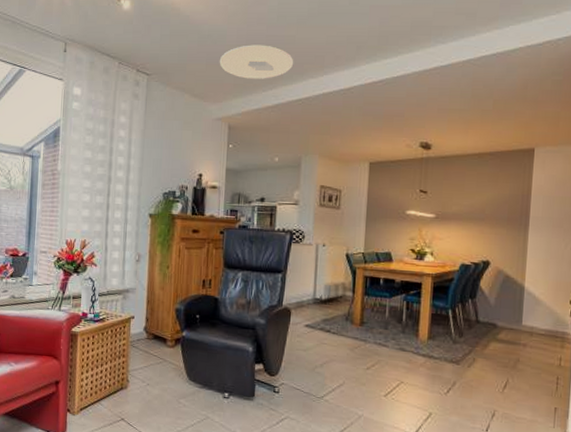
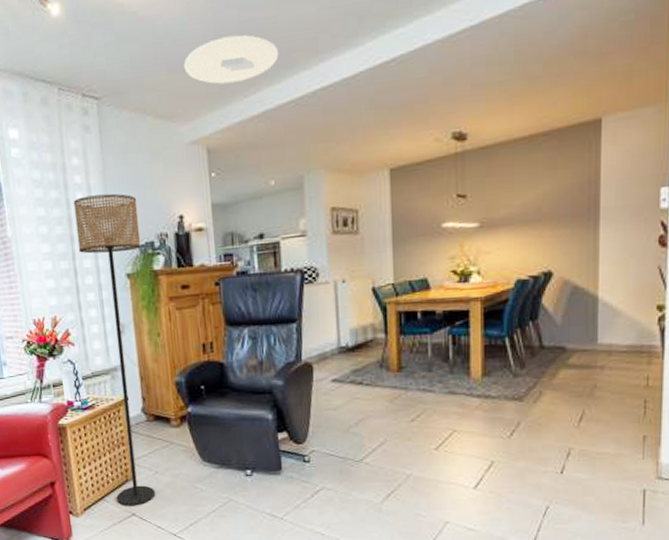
floor lamp: none [110,147,167,412] -> present [73,193,156,506]

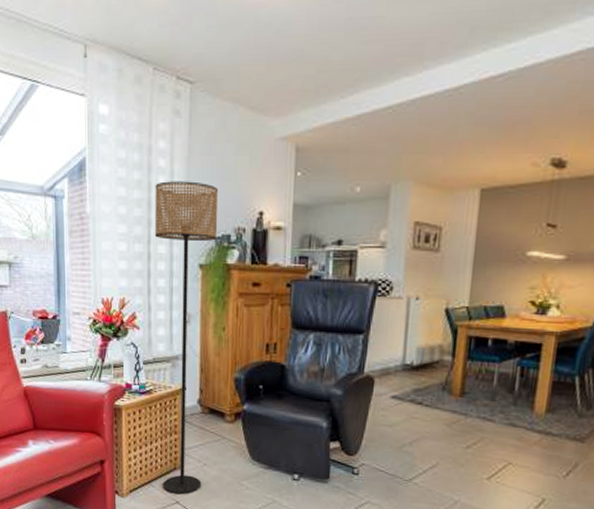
ceiling light: present [183,35,279,85] -> none [283,32,383,82]

